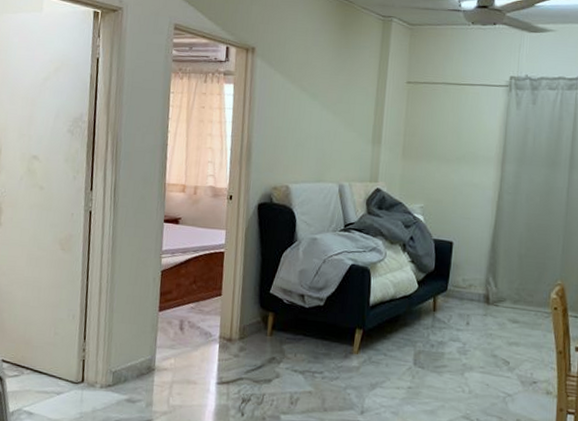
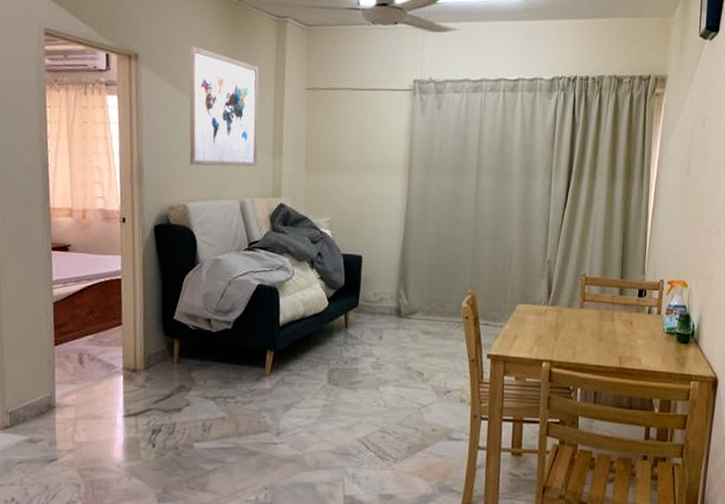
wall art: none [295,41,364,154] -> present [189,45,259,168]

